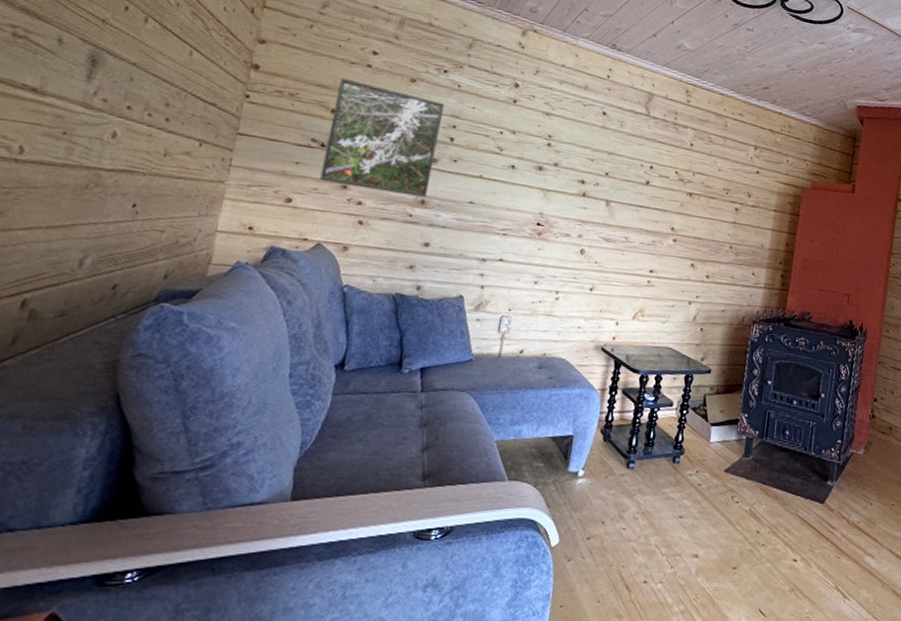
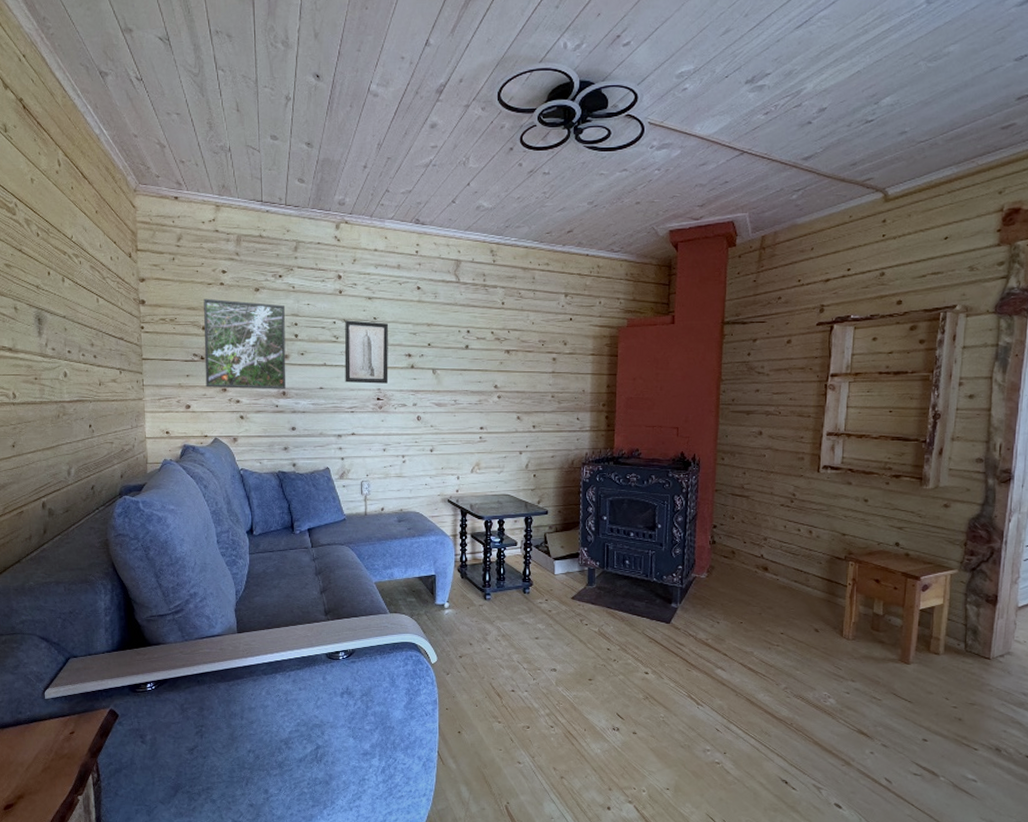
wall art: none [502,132,565,209] -> present [344,320,389,384]

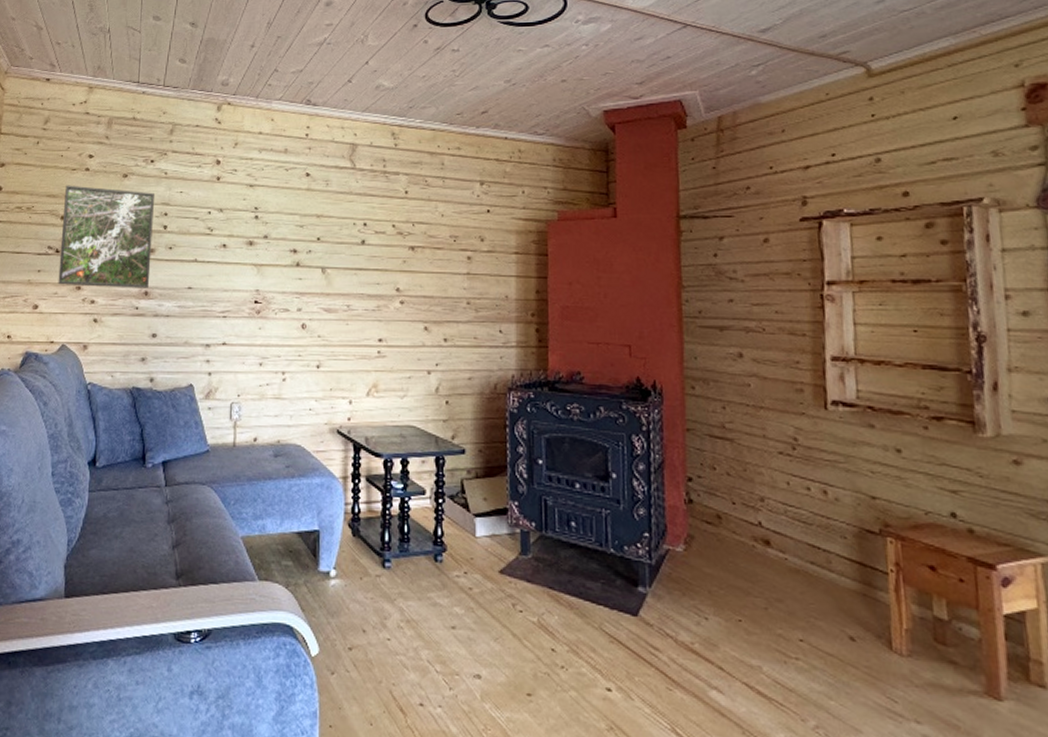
wall art: present [344,320,389,384] -> none [218,210,272,284]

